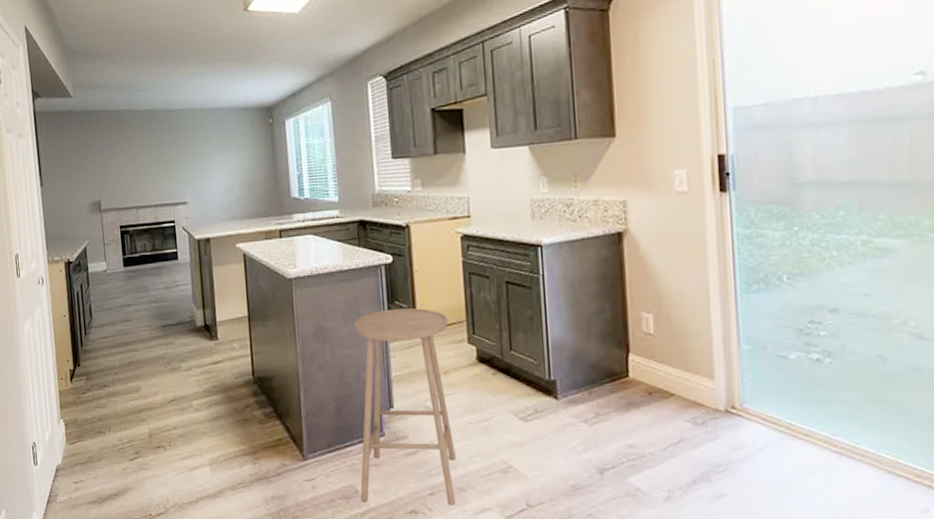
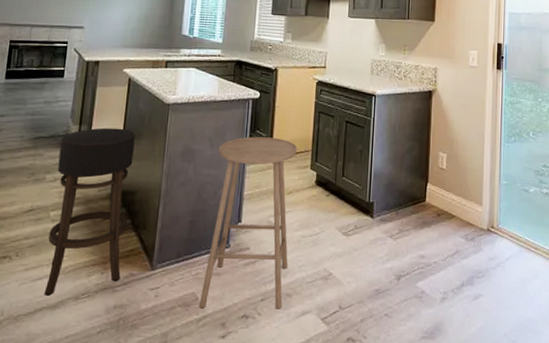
bar stool: none [188,310,273,485] -> present [44,127,136,296]

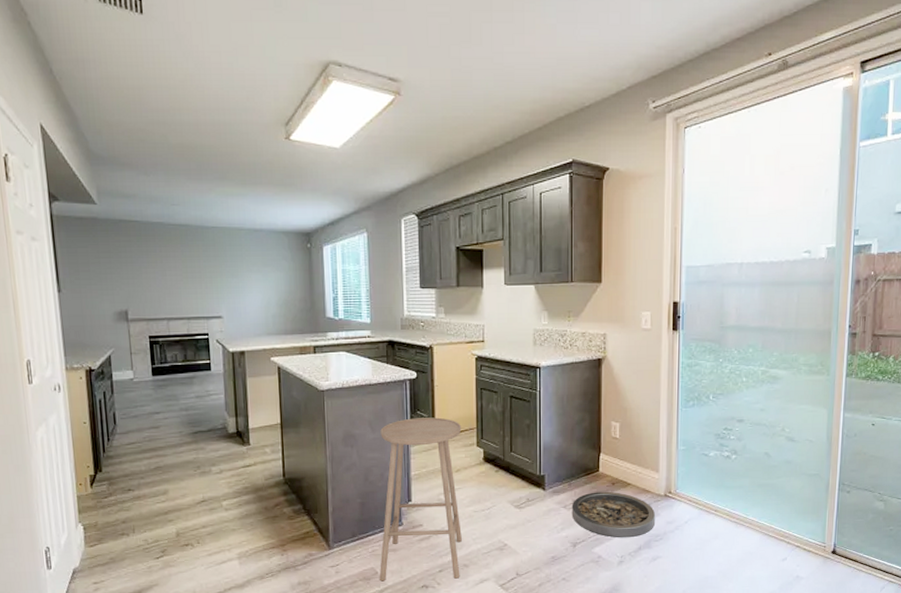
bar stool: present [44,127,136,296] -> none [219,418,300,577]
pet bowl: none [397,222,479,272] -> present [571,491,656,537]

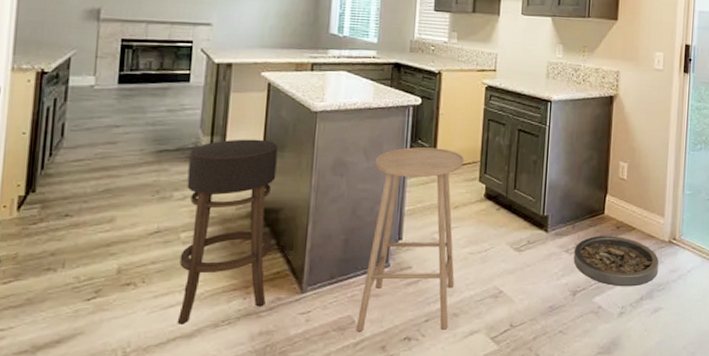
bar stool: none [219,418,300,577] -> present [177,139,278,324]

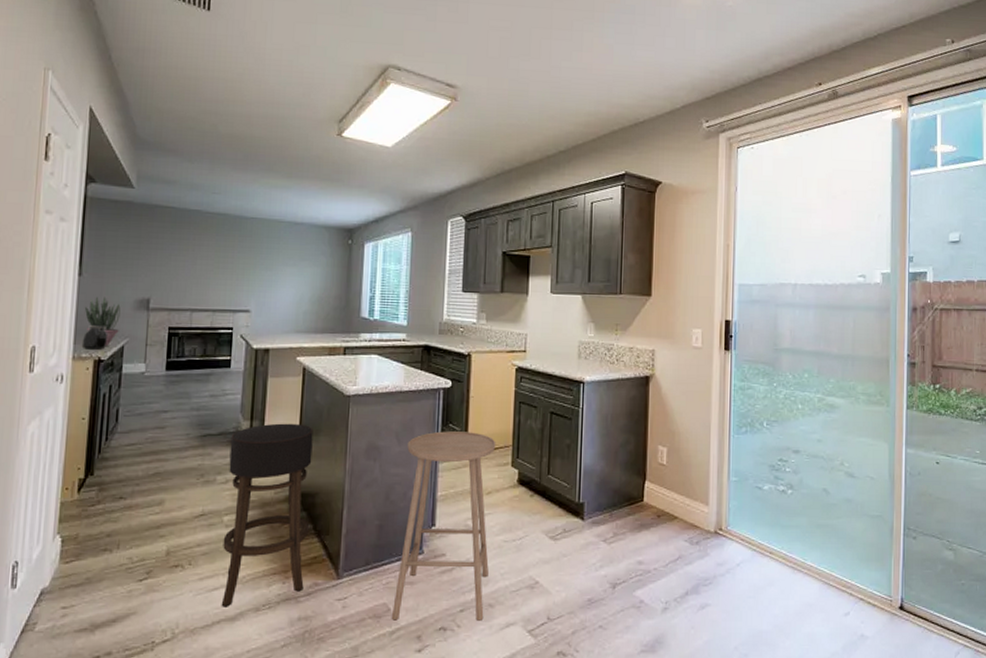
jar: none [22,34,53,62] -> present [81,324,109,351]
potted plant: none [25,5,67,58] -> present [84,296,121,347]
pet bowl: present [573,236,659,286] -> none [612,524,705,579]

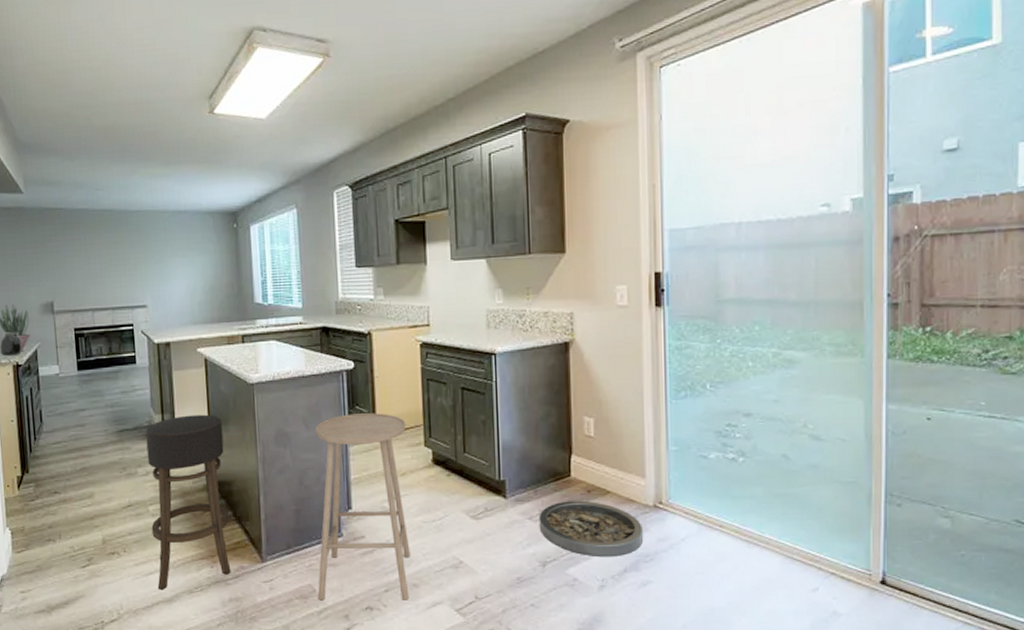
pet bowl: none [612,524,705,579] -> present [538,500,644,556]

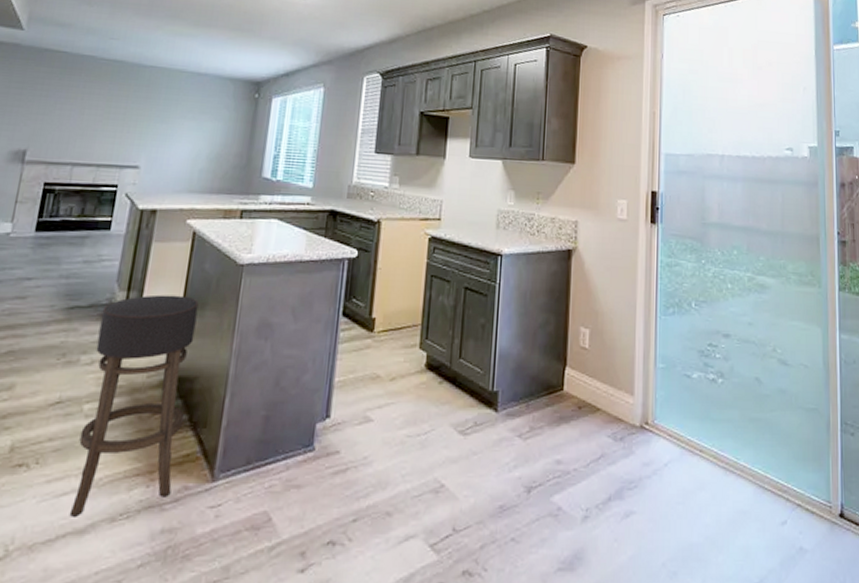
stool: present [315,413,410,601] -> none [271,307,404,533]
pet bowl: present [538,500,644,556] -> none [527,417,630,482]

